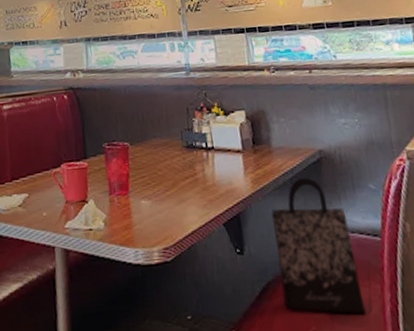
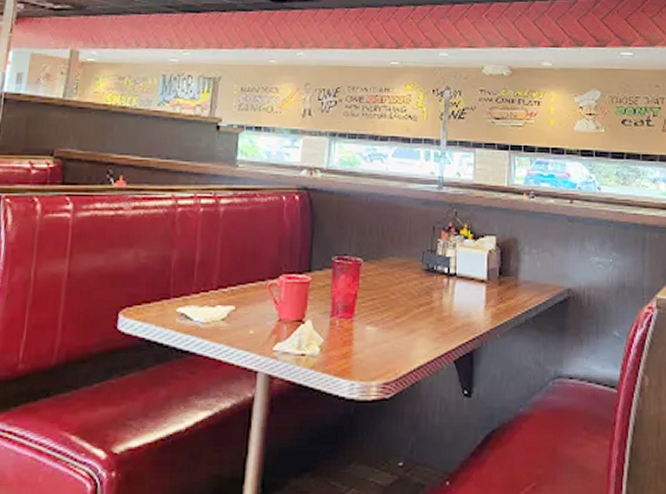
shopping bag: present [271,177,366,315] -> none [506,317,591,472]

